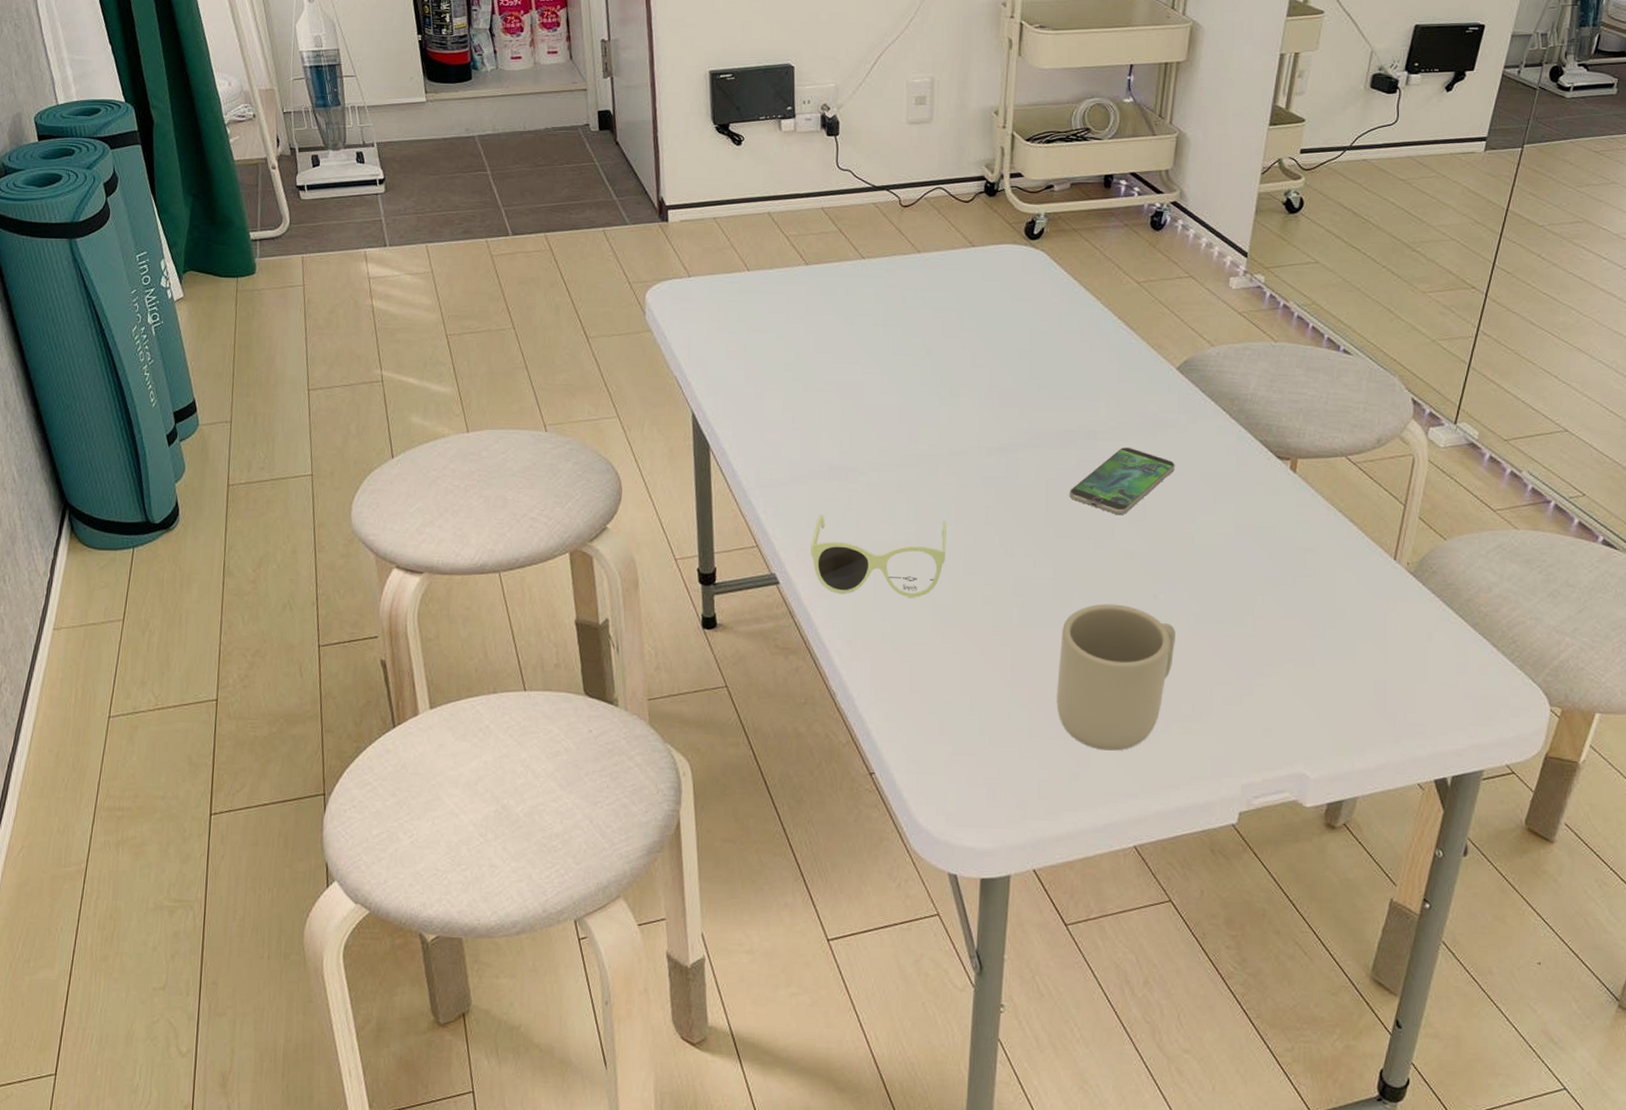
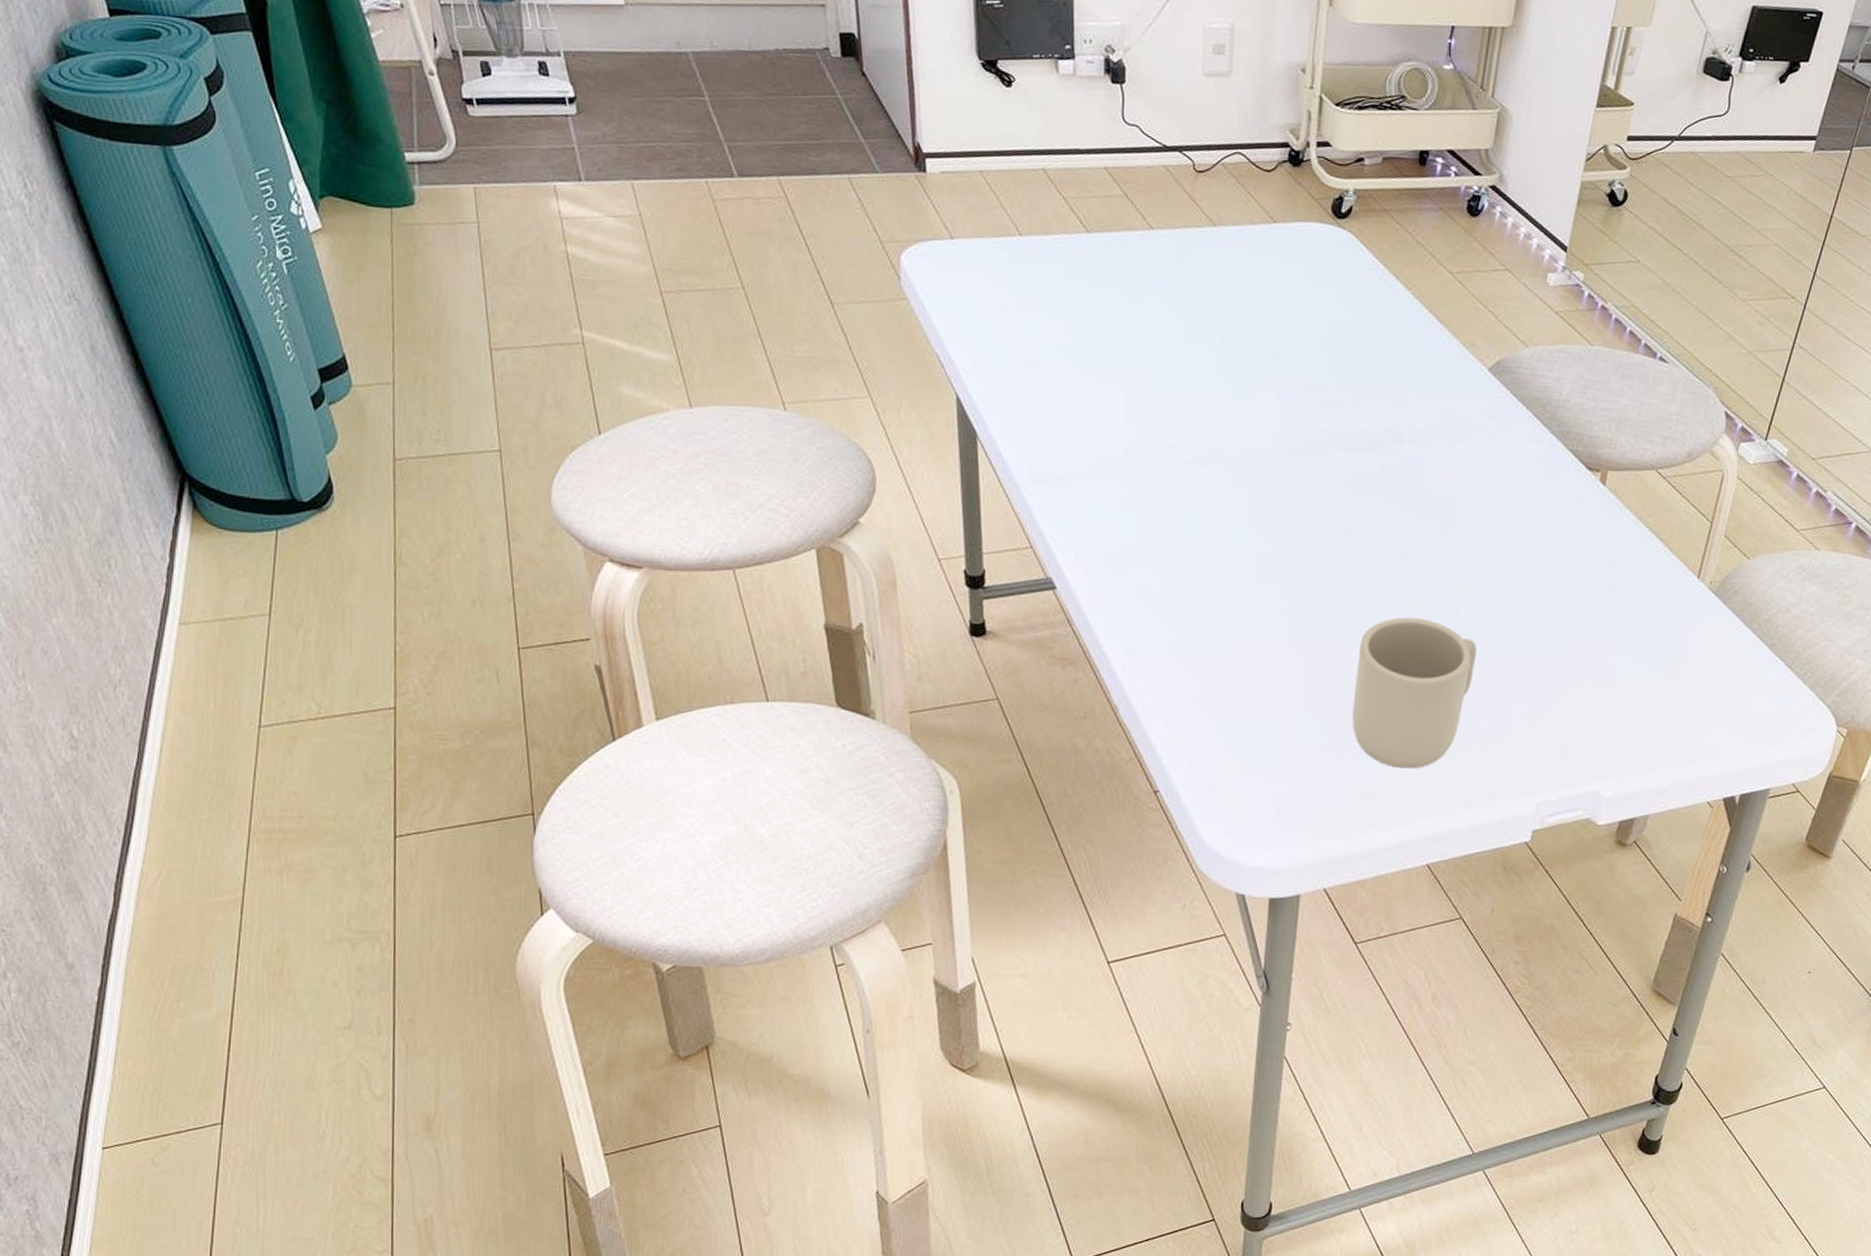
spectacles: present [811,515,947,598] -> none [1091,514,1240,607]
smartphone: present [1069,448,1175,514] -> none [1372,452,1483,524]

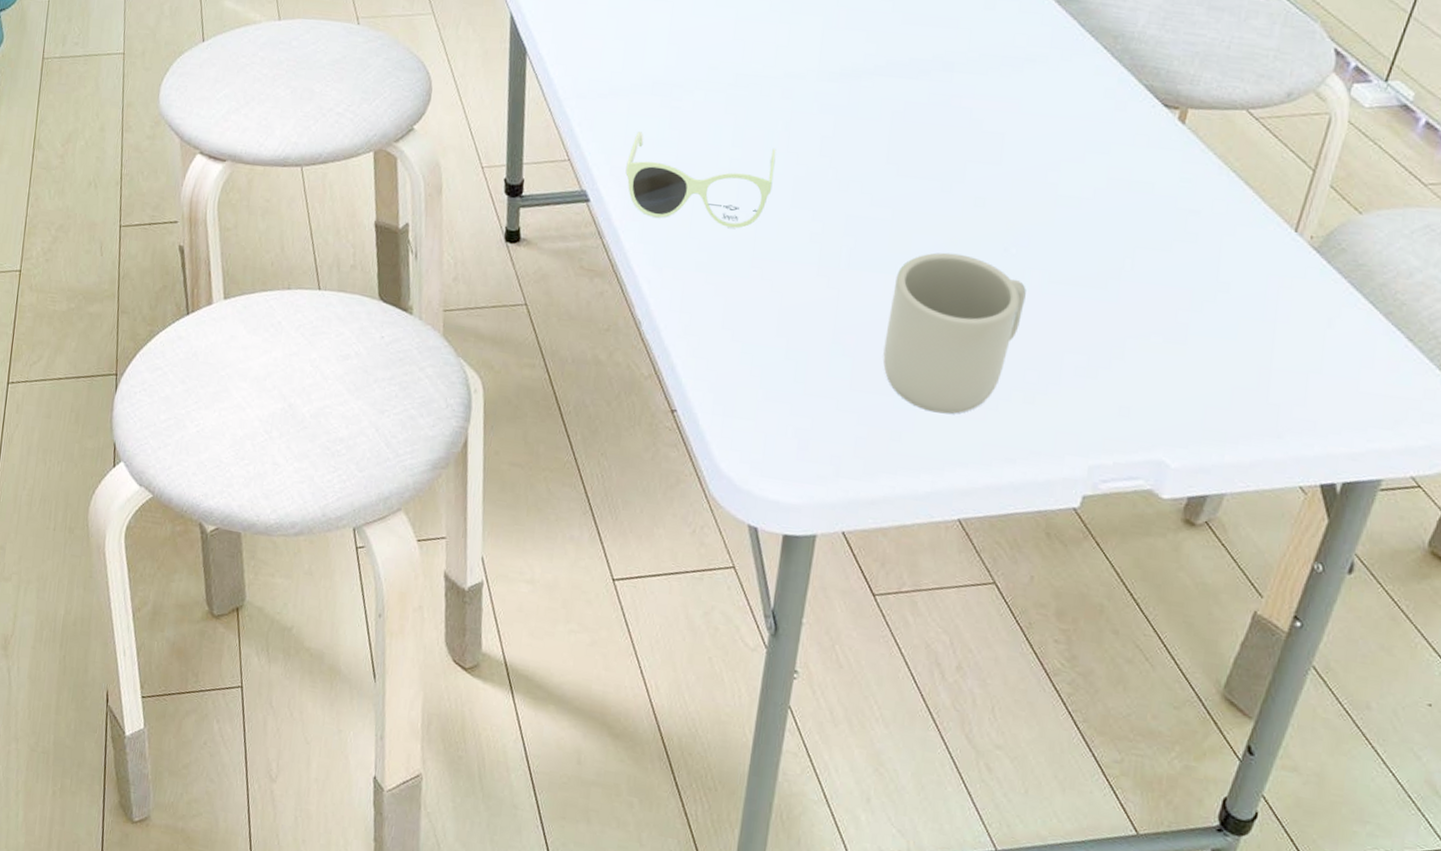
spectacles: none [1091,514,1240,607] -> present [625,131,777,229]

